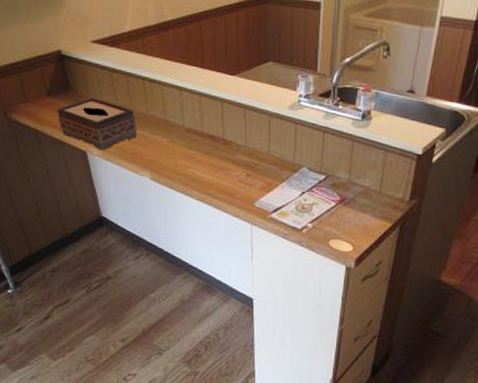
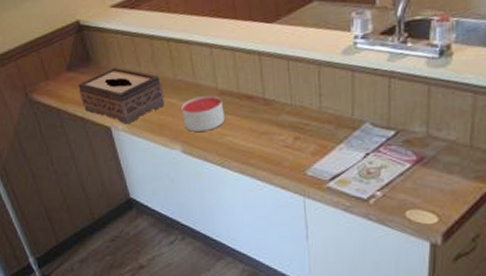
candle: none [152,131,189,162] -> present [181,95,224,132]

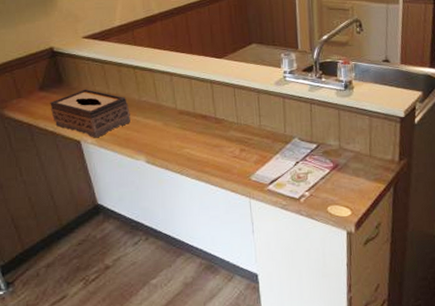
candle: present [181,95,224,132] -> none [145,114,183,145]

